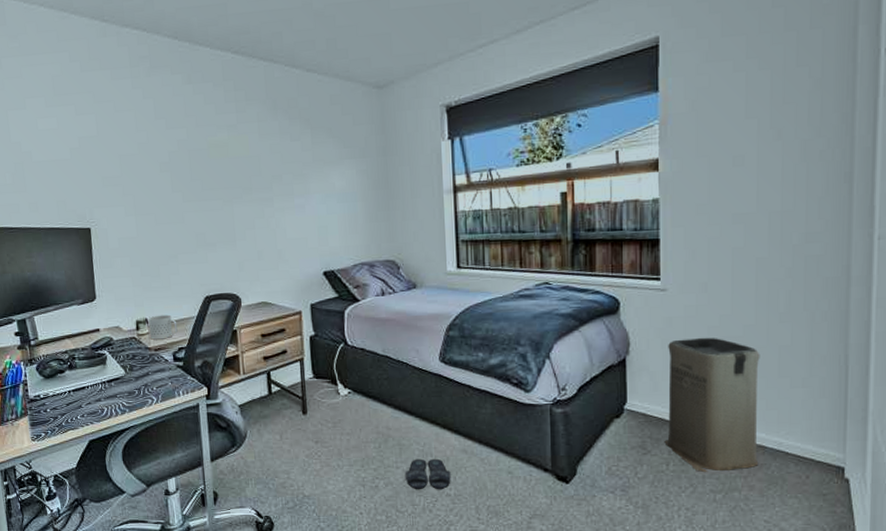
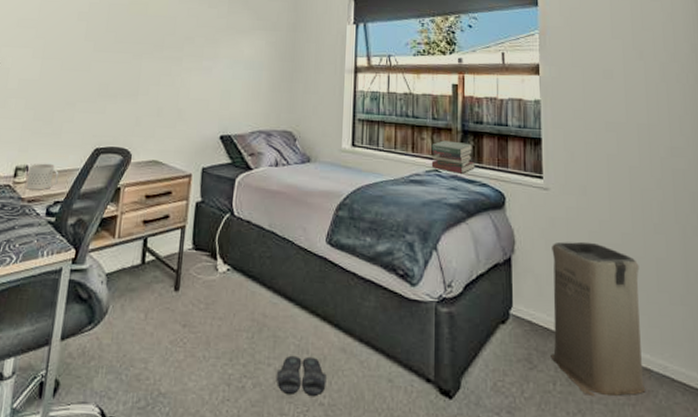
books: none [540,252,587,284] -> present [431,140,475,174]

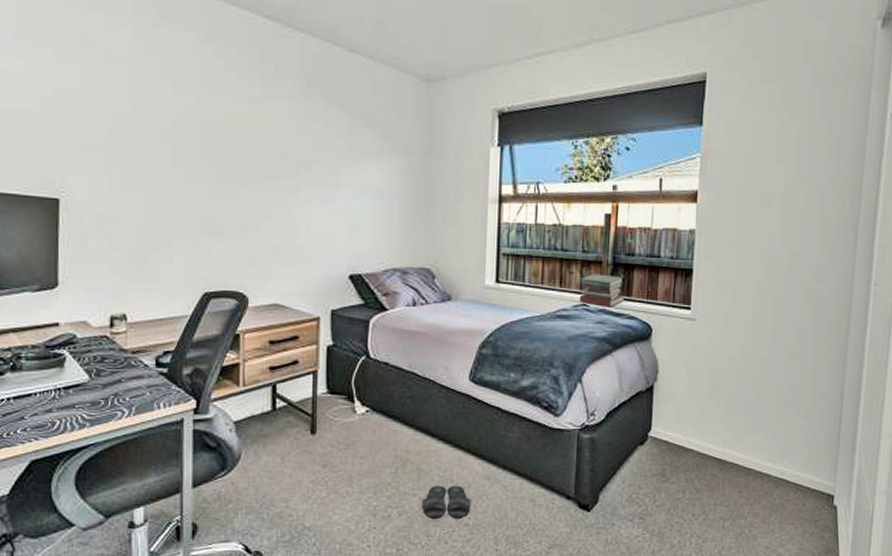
mug: present [26,163,59,191] -> none [126,311,165,342]
laundry basket: present [550,241,646,396] -> none [682,367,772,499]

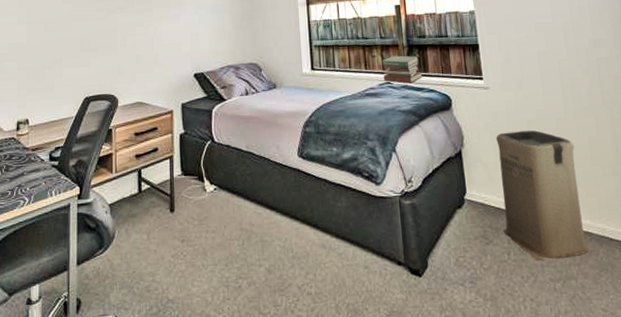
slippers: present [421,485,471,519] -> none [267,254,312,288]
laundry basket: none [682,367,772,499] -> present [496,130,589,260]

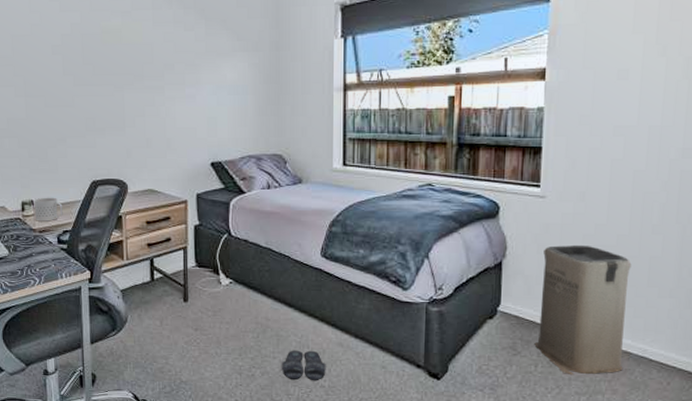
mug: none [28,115,56,141] -> present [33,197,63,223]
slippers: none [267,254,312,288] -> present [281,350,326,380]
books: present [381,55,422,84] -> none [424,155,470,187]

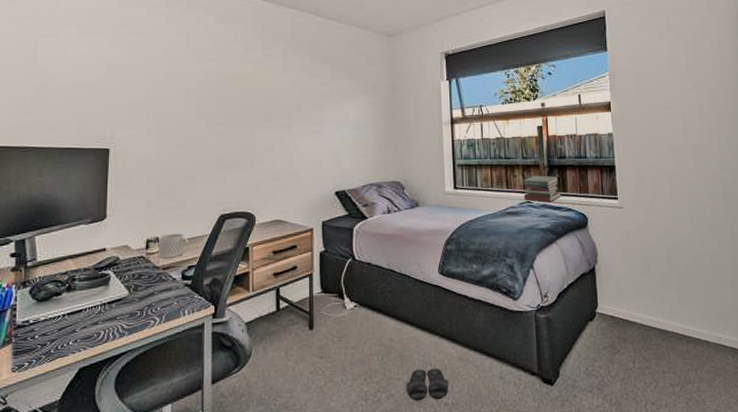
books: none [424,155,470,187] -> present [523,175,561,203]
laundry basket: present [534,244,632,374] -> none [627,247,705,367]

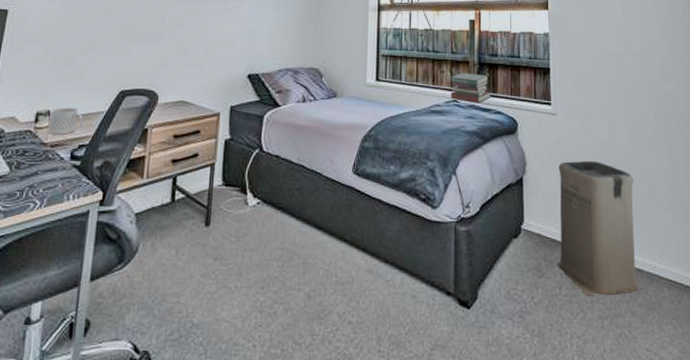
slippers: present [405,368,449,400] -> none [306,279,354,316]
laundry basket: none [627,247,705,367] -> present [557,160,638,296]

